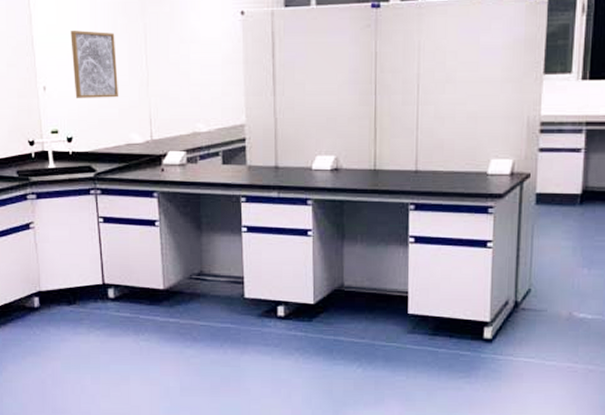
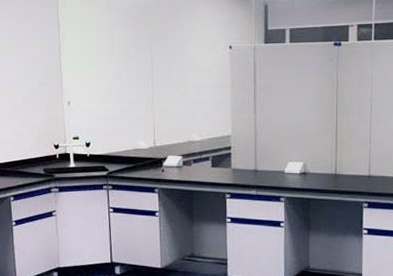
wall art: present [70,30,118,98] -> none [91,58,129,112]

